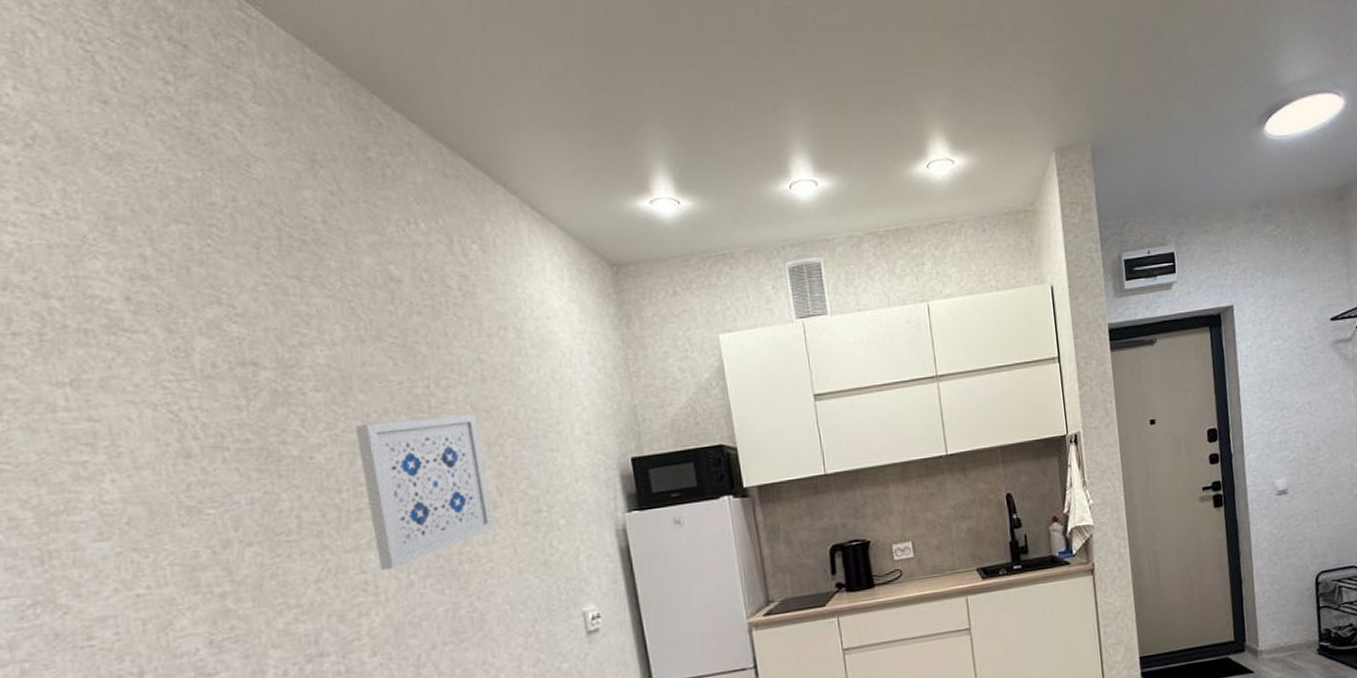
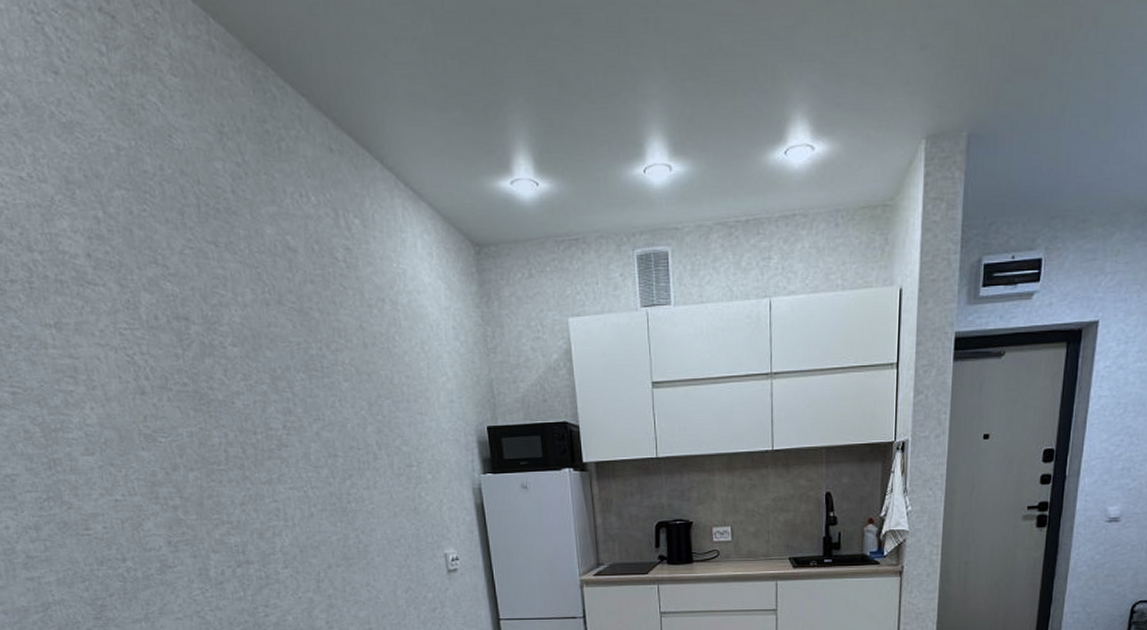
wall art: present [354,414,494,570] -> none [264,376,375,501]

